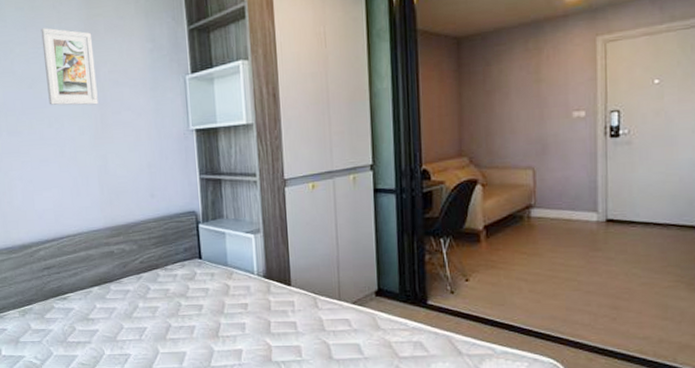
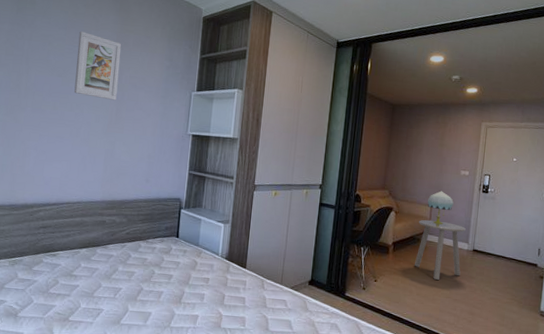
side table: none [518,187,592,268] -> present [415,219,467,280]
table lamp: none [528,145,567,192] -> present [427,191,454,224]

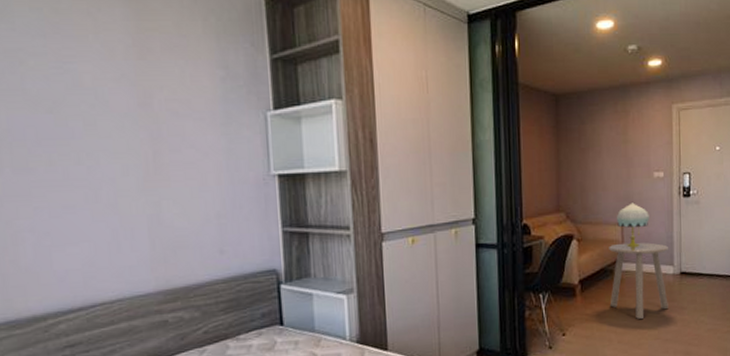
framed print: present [74,31,121,101] -> none [68,38,150,140]

